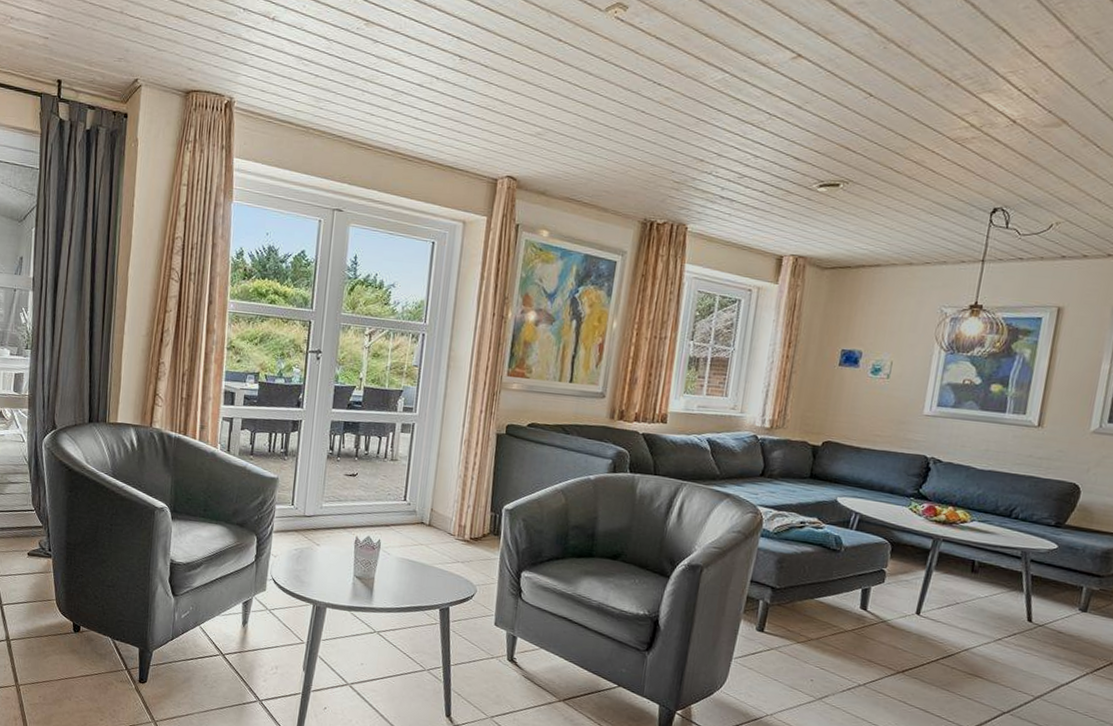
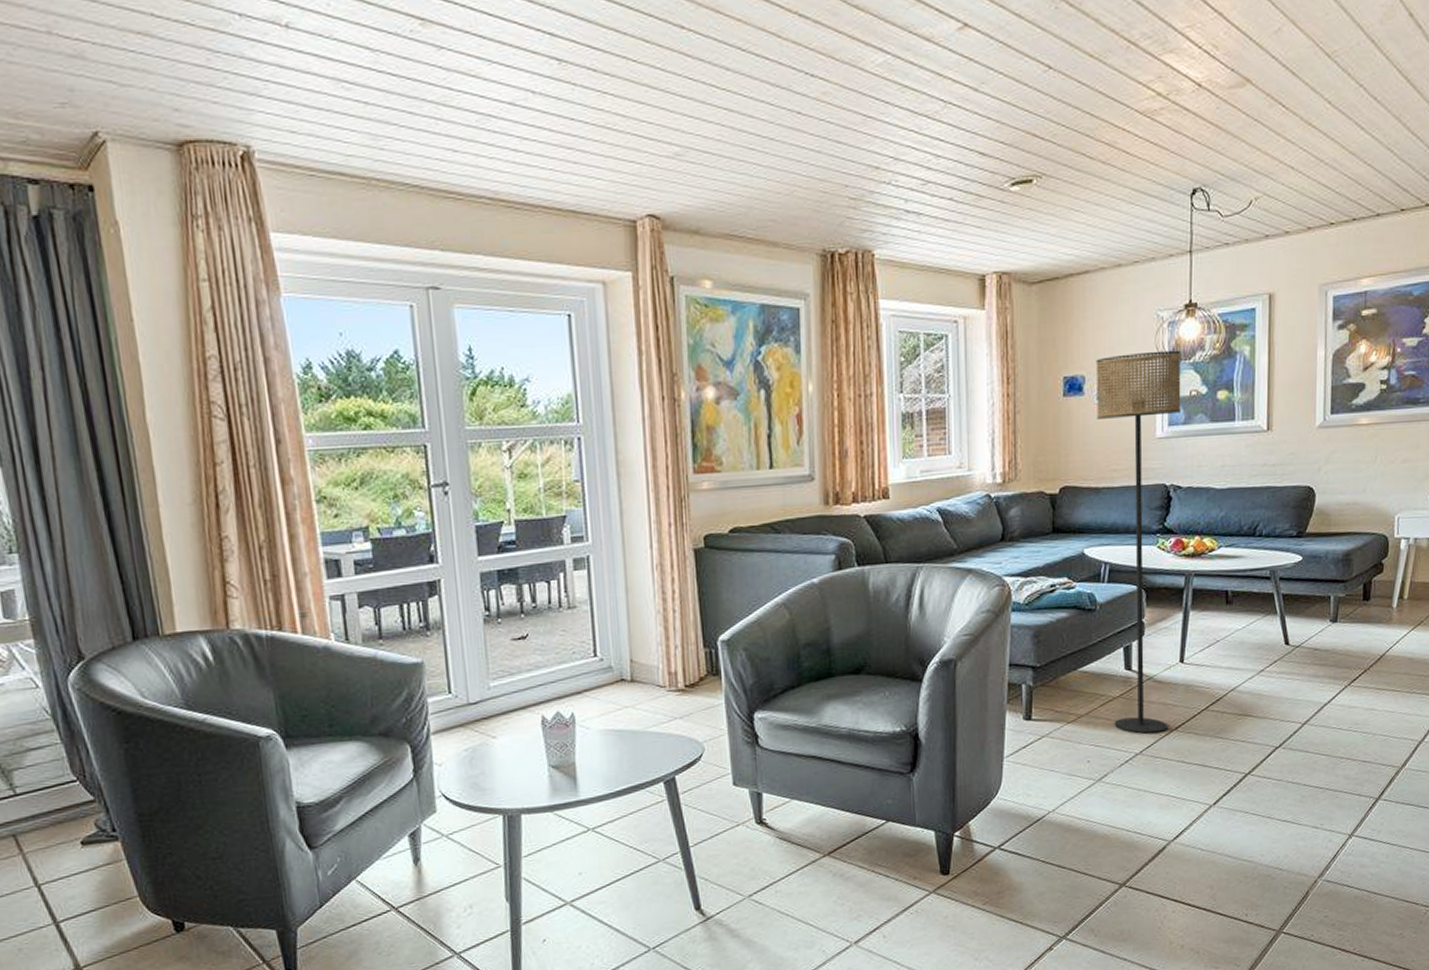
floor lamp: none [842,338,959,672] -> present [1095,350,1181,734]

